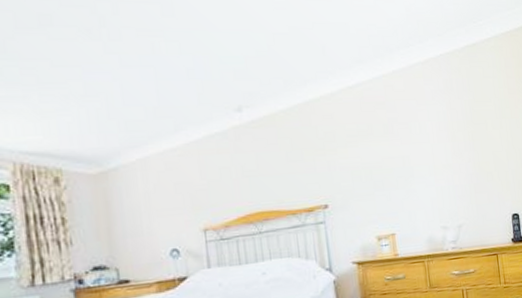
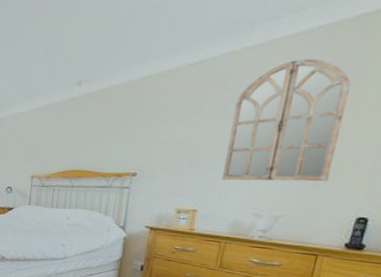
home mirror: none [398,81,484,199] -> present [221,58,351,182]

